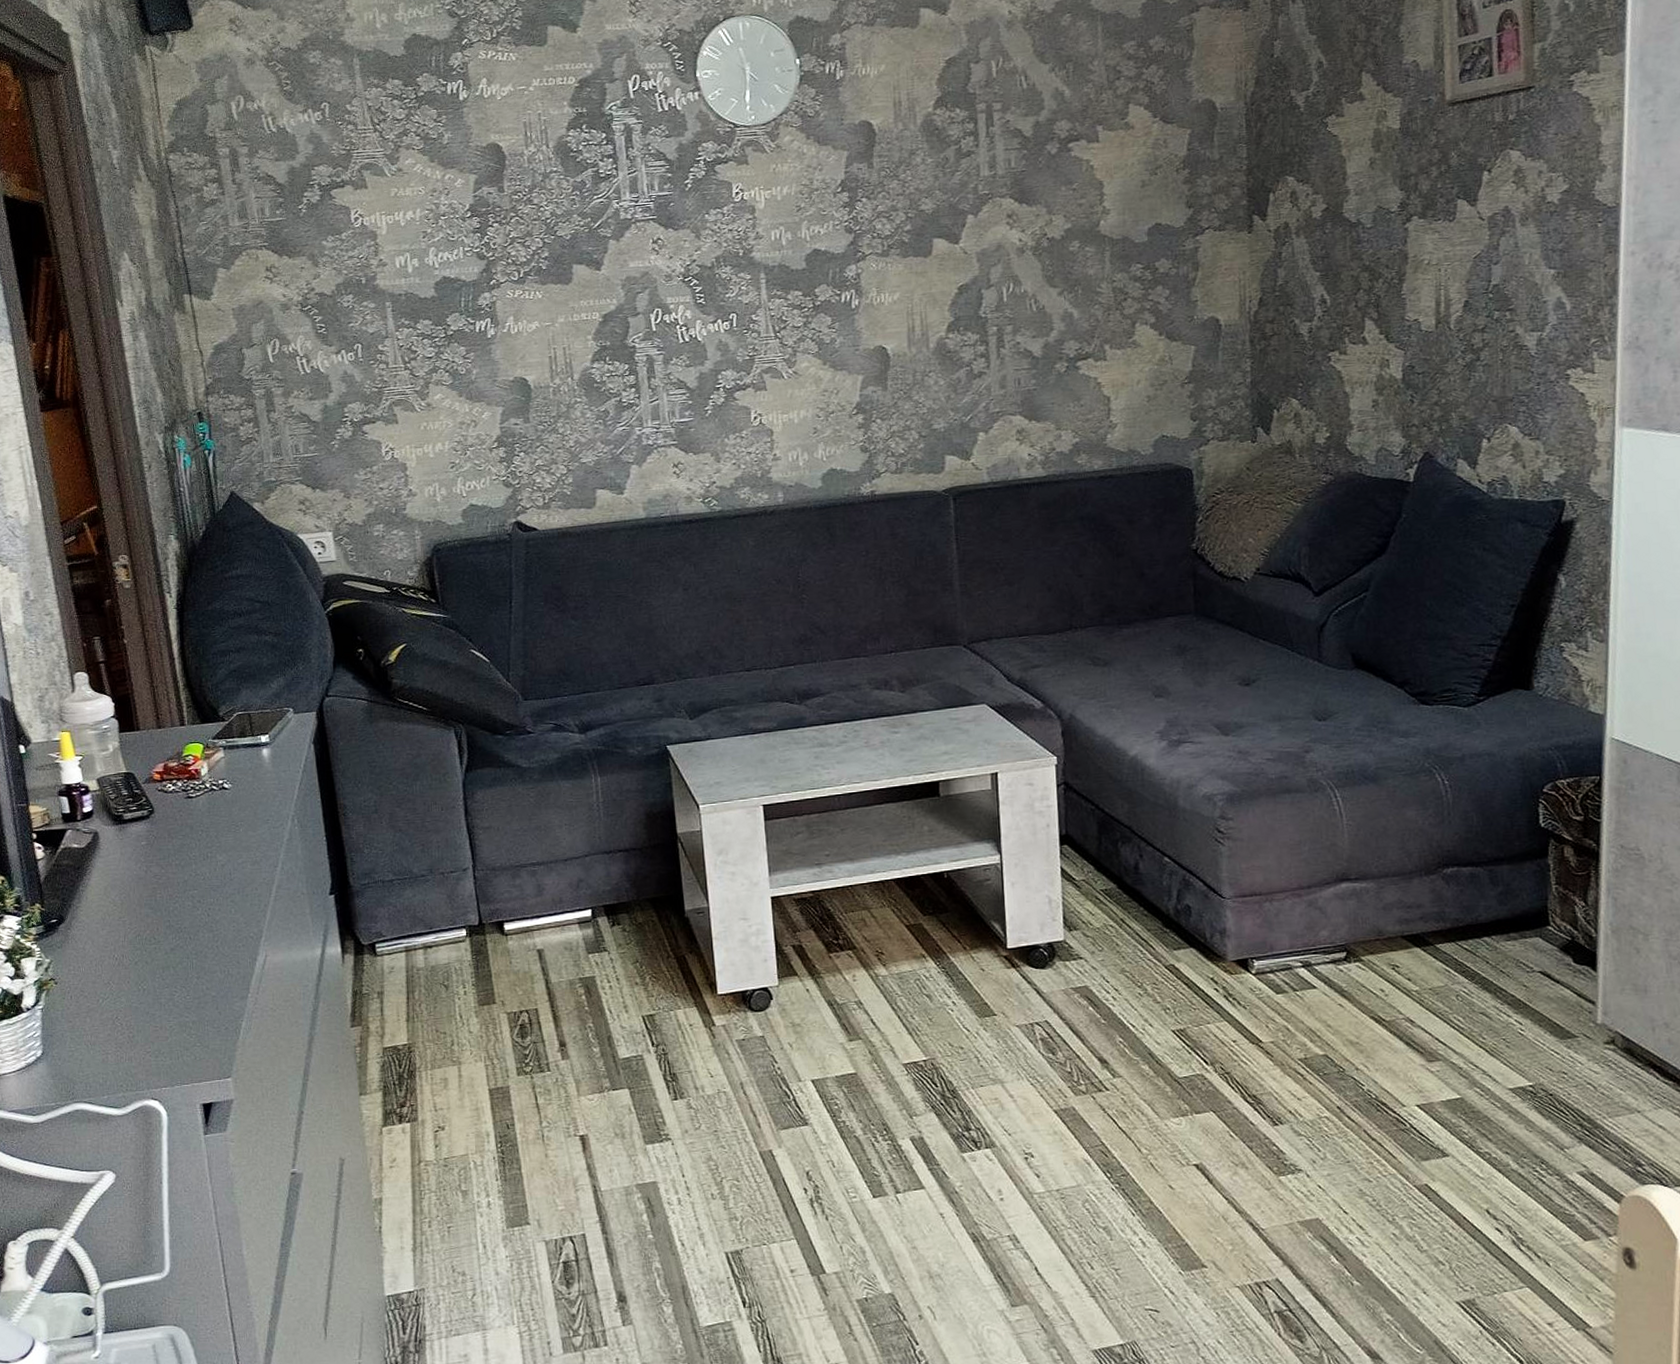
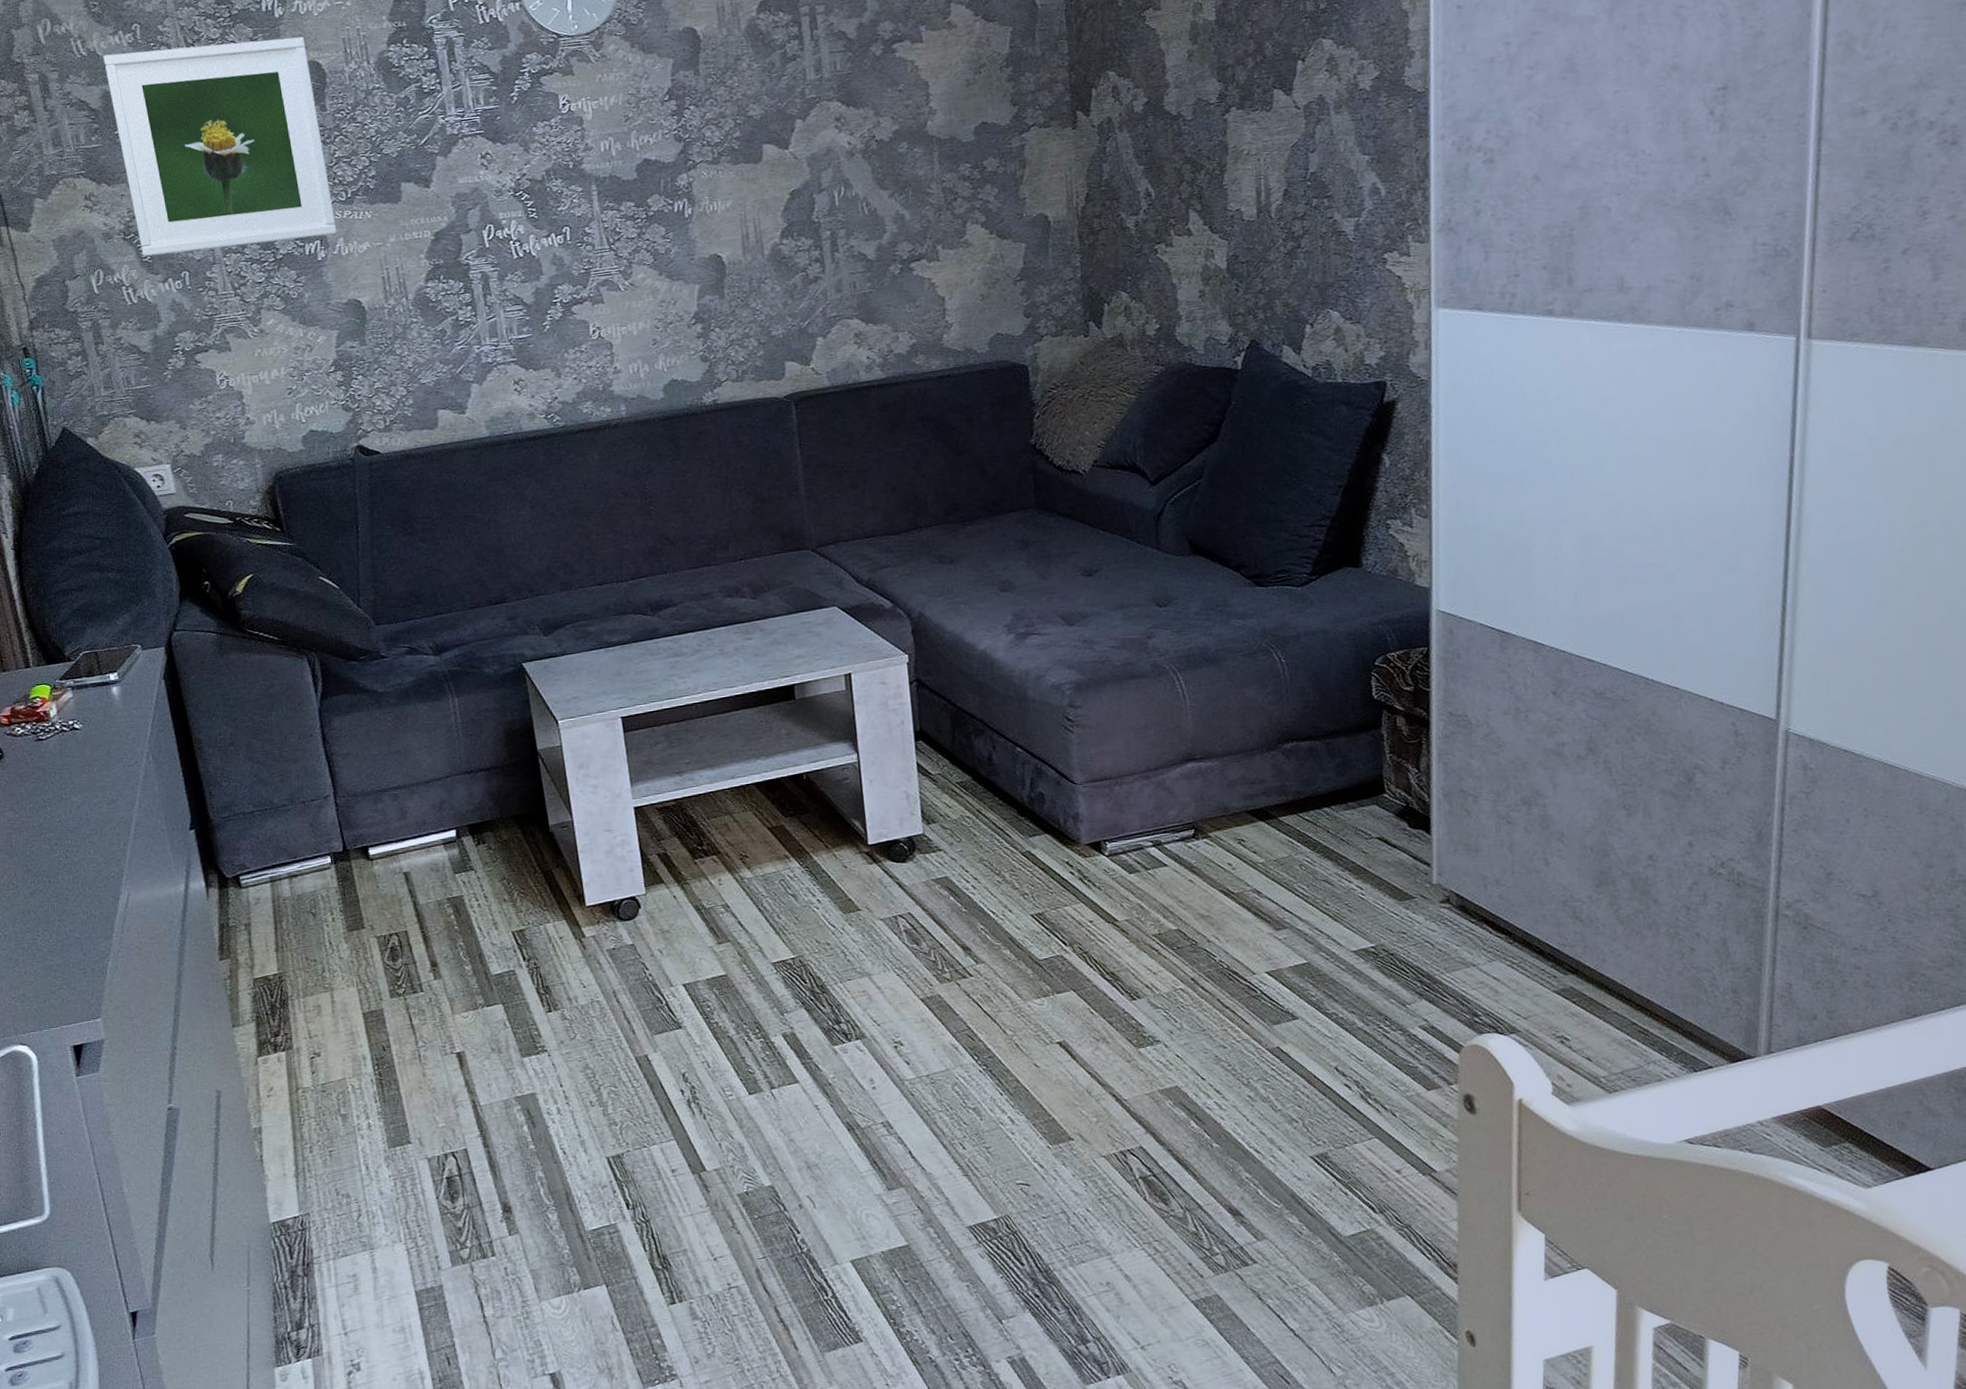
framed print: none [292,119,508,329] -> present [103,36,337,257]

